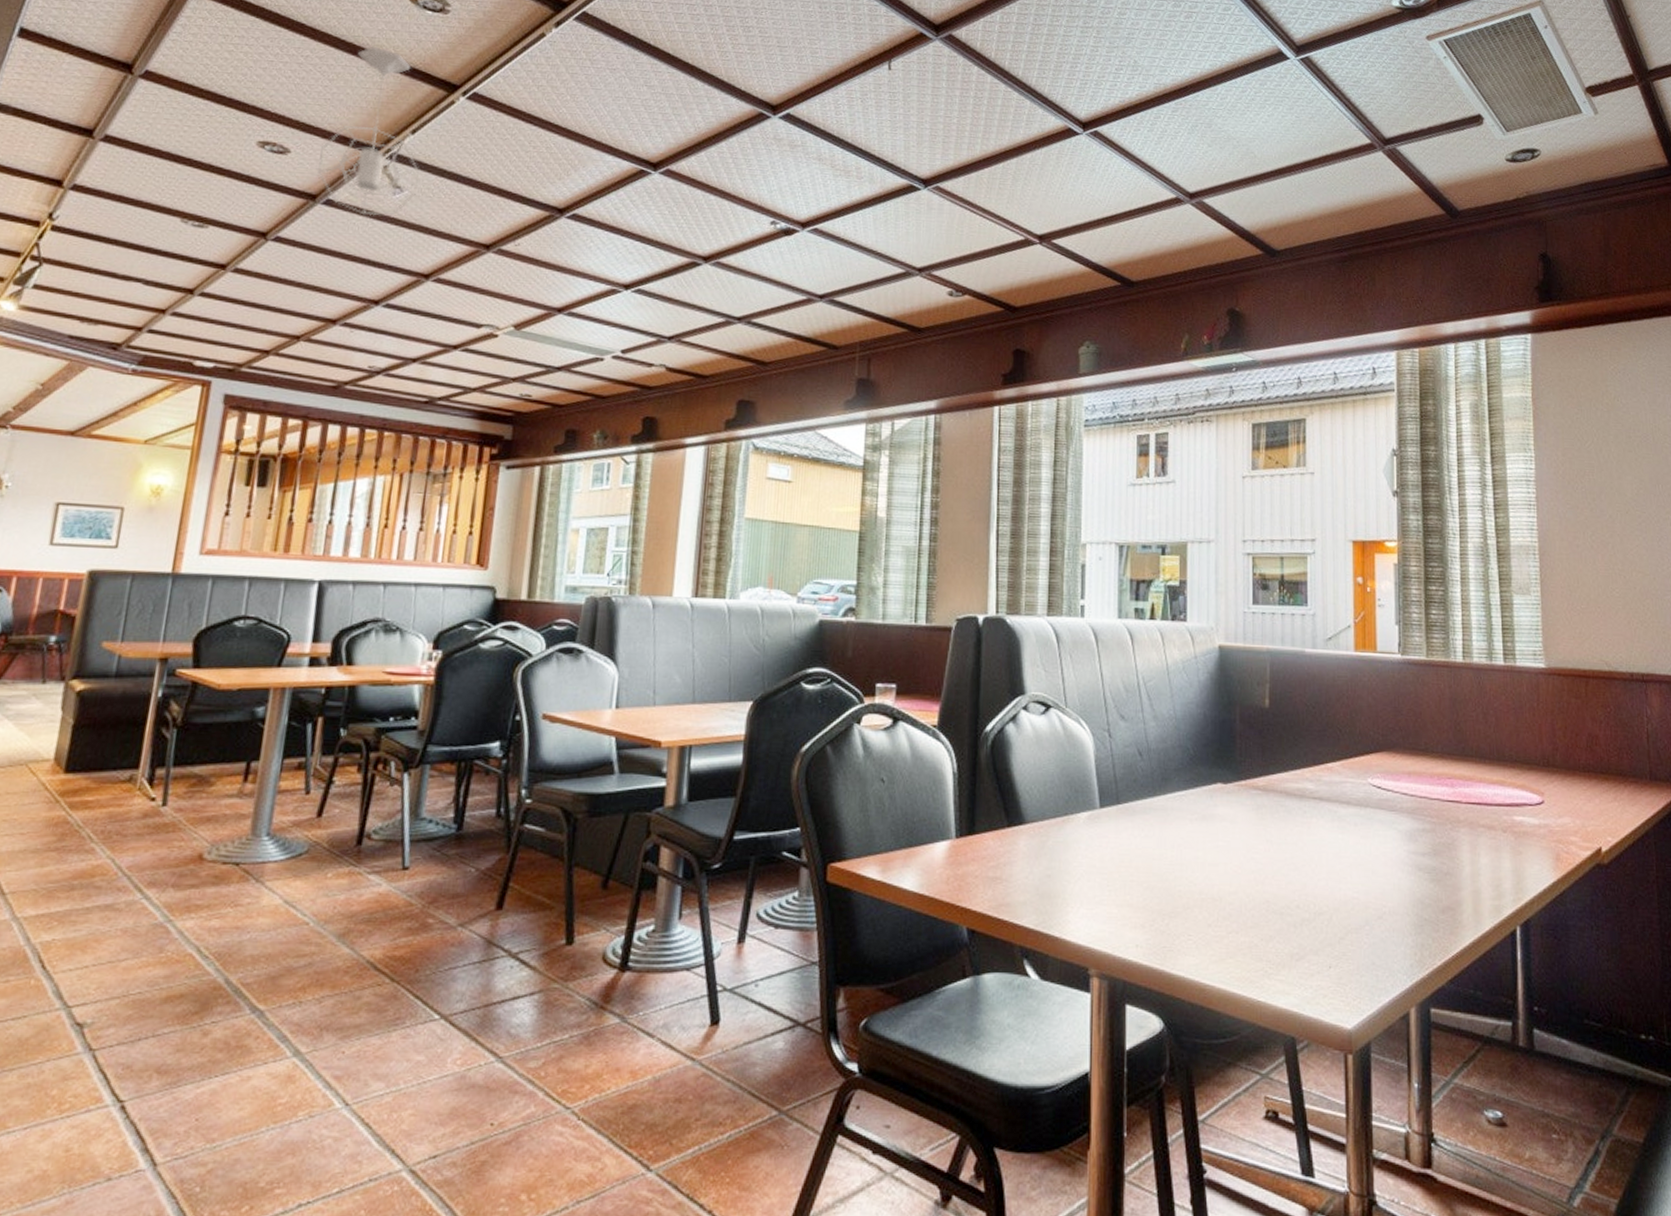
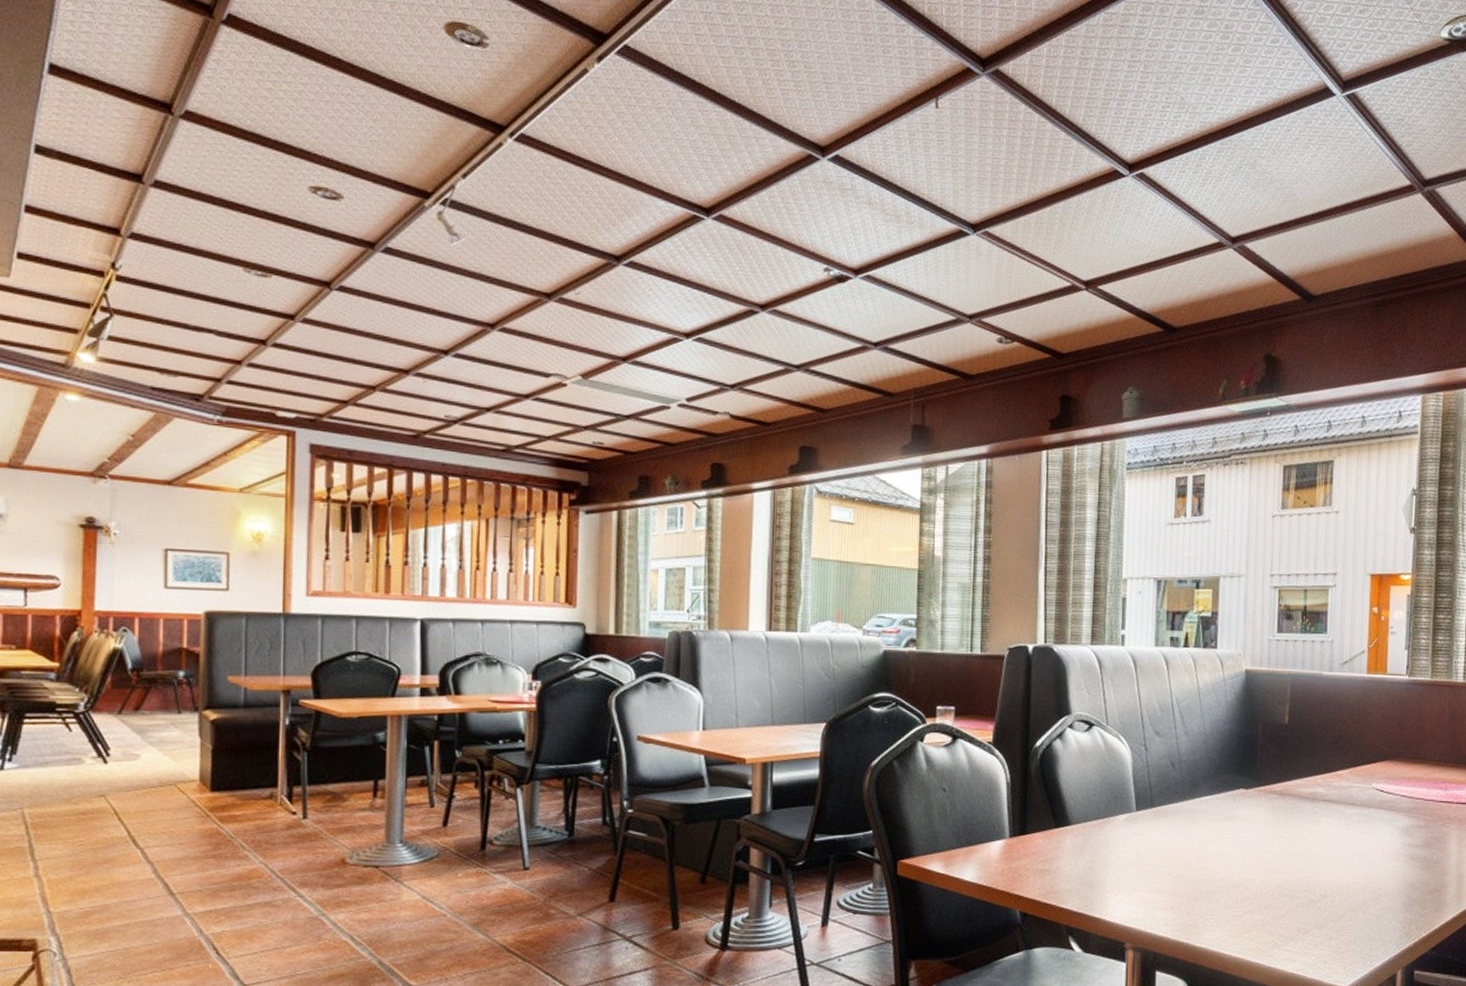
pendant light: present [318,47,419,216] -> none [372,84,474,264]

